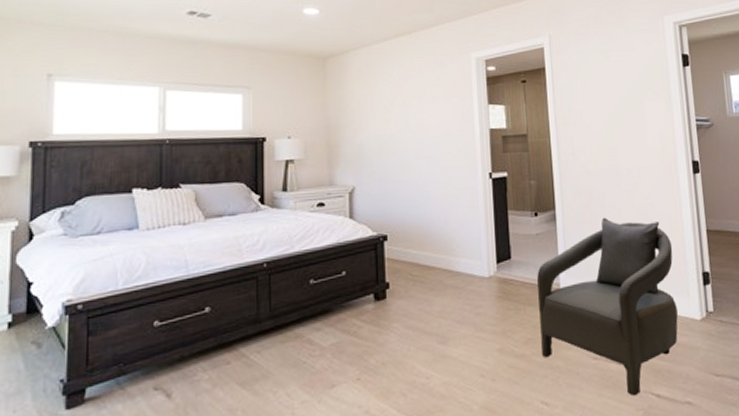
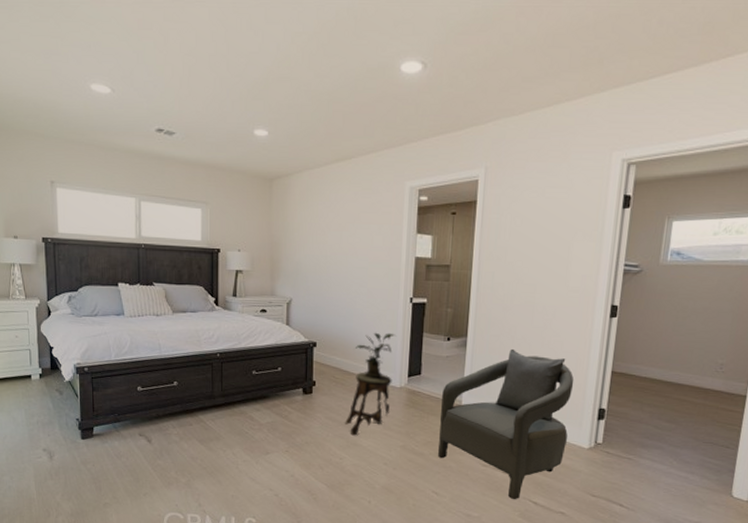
plant: none [429,214,480,345] -> present [345,332,396,436]

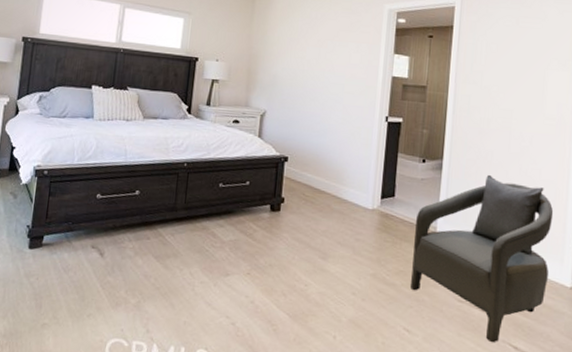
plant: present [345,332,396,436] -> none [313,149,370,260]

